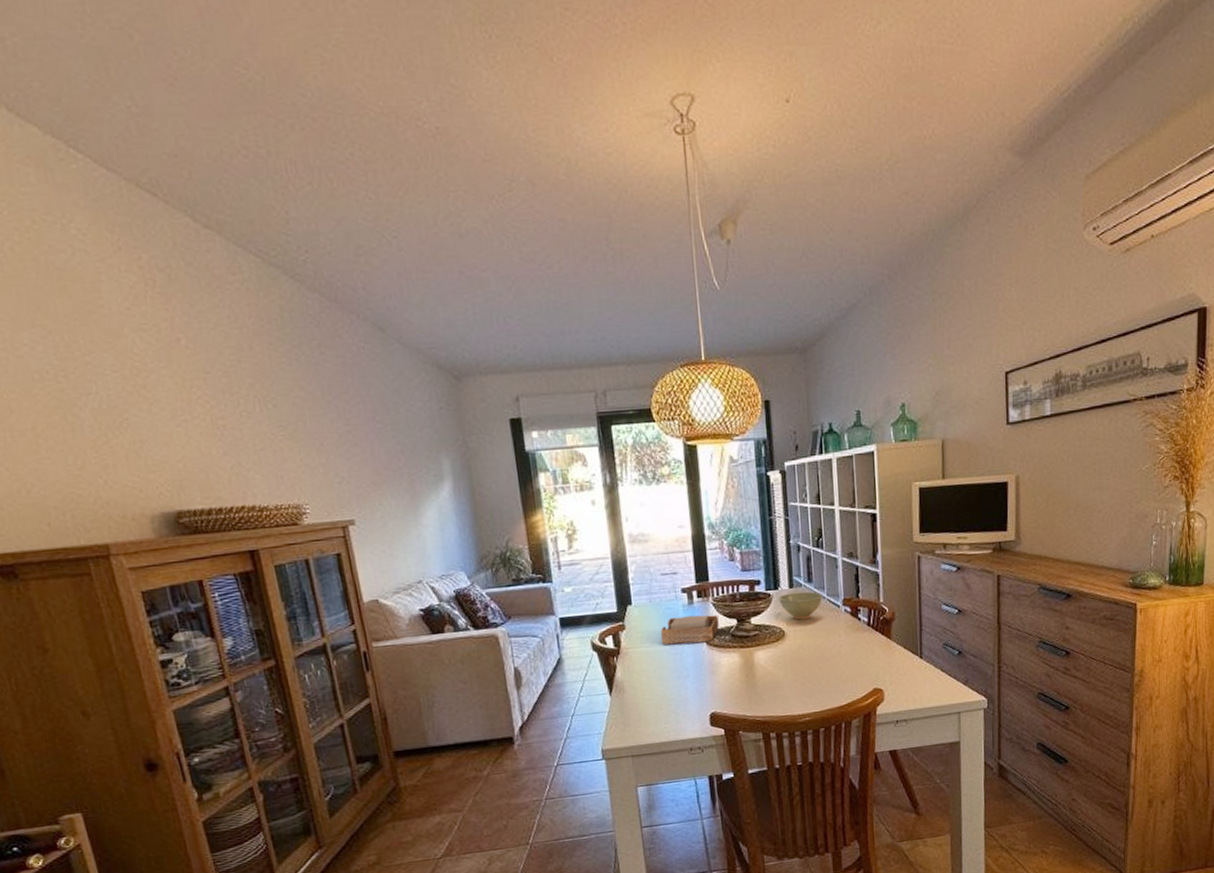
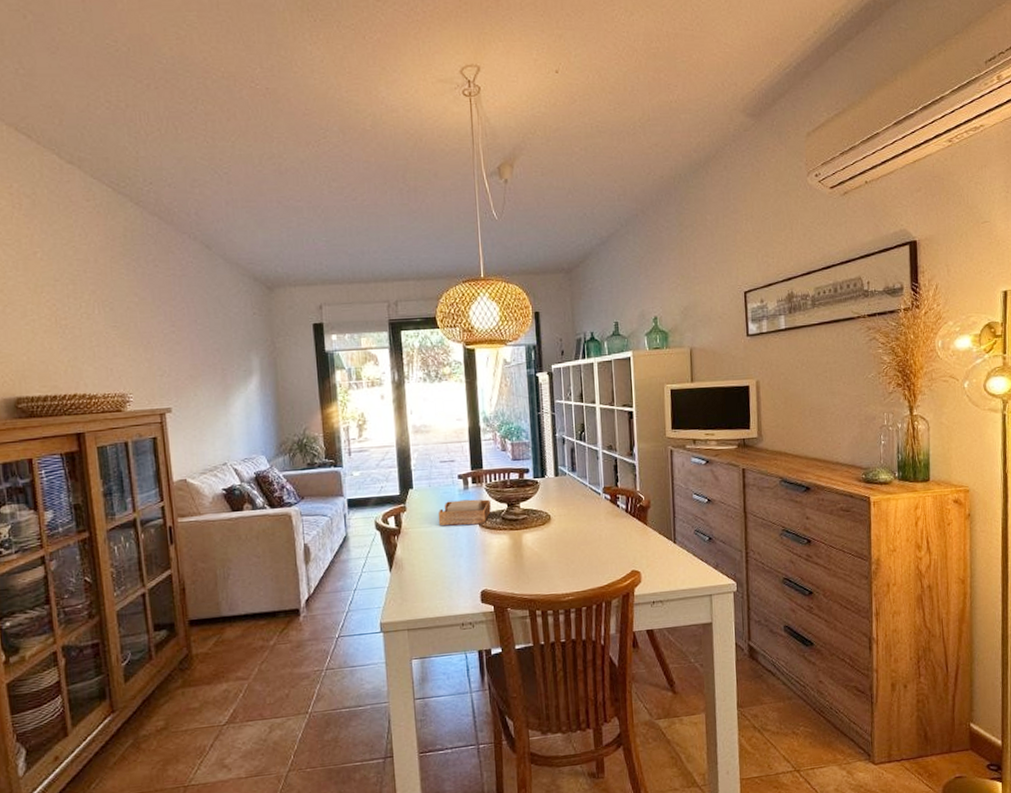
bowl: present [779,591,823,620] -> none [546,479,585,506]

